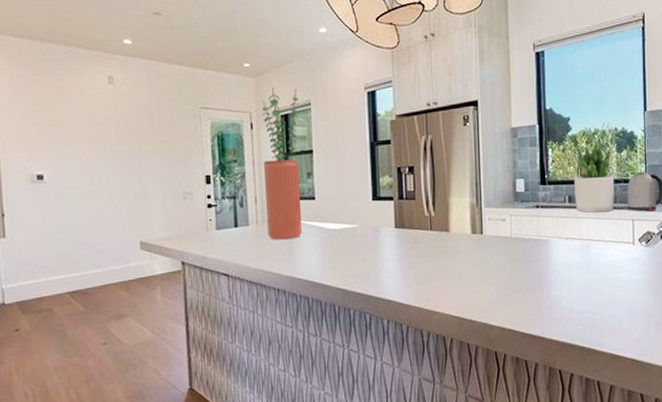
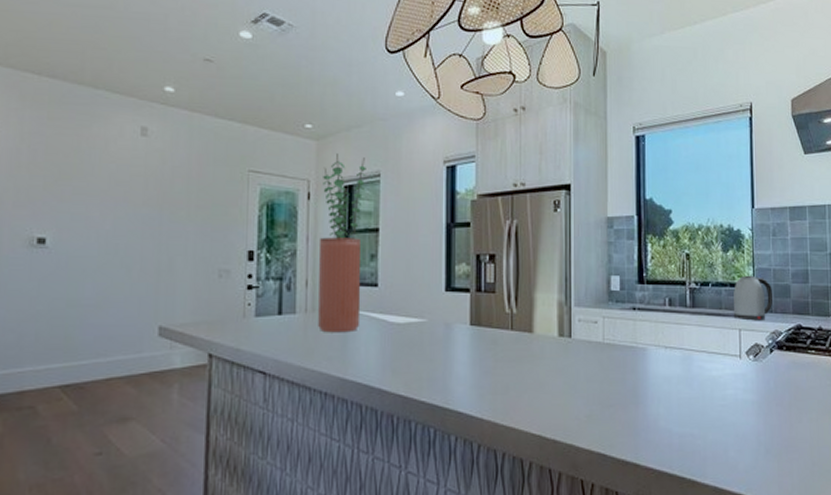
planter: present [574,142,614,213] -> none [675,238,719,318]

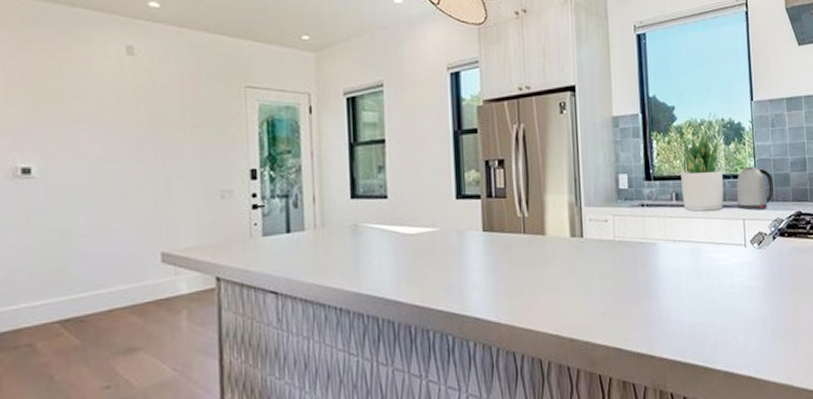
vase: present [317,153,366,333] -> none [323,65,372,248]
planter: none [675,238,719,318] -> present [681,133,724,212]

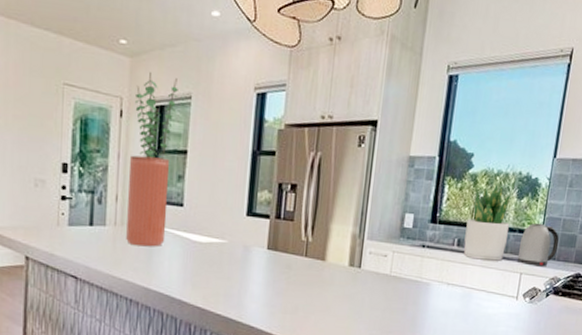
vase: none [323,65,372,248] -> present [126,72,178,247]

